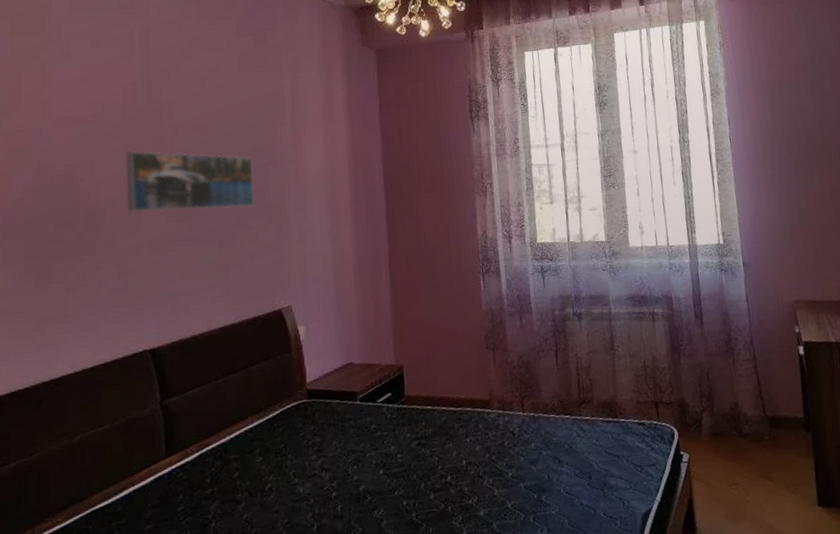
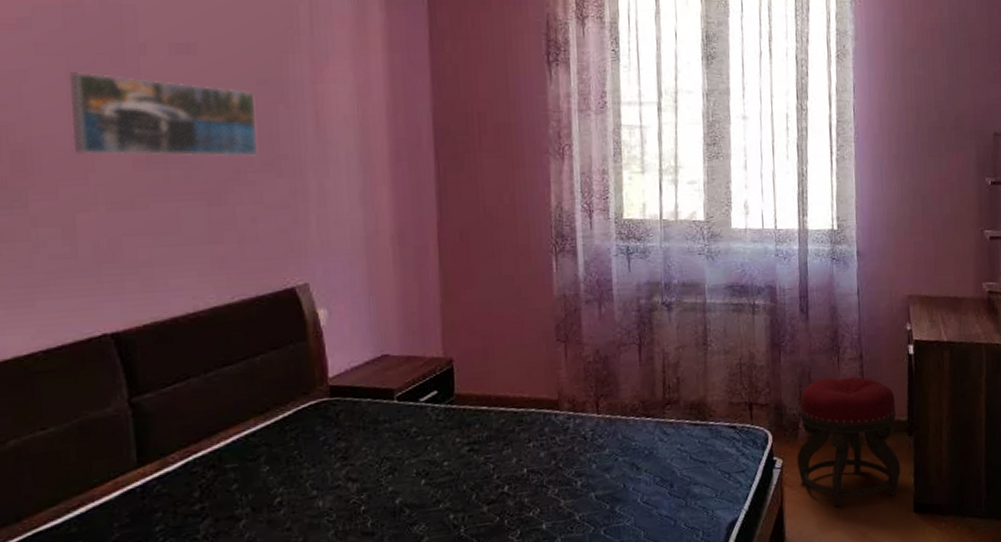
stool: none [701,376,802,500] -> present [797,376,901,507]

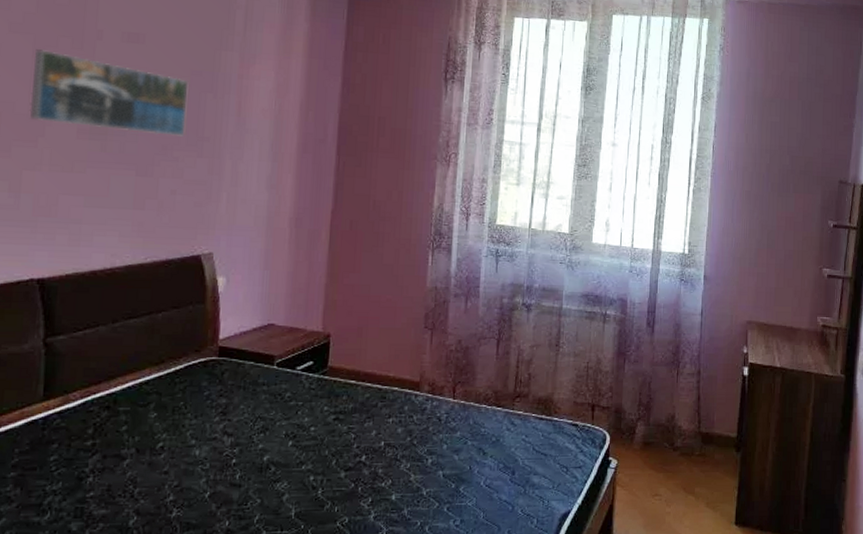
stool: present [797,376,901,507] -> none [630,389,727,511]

